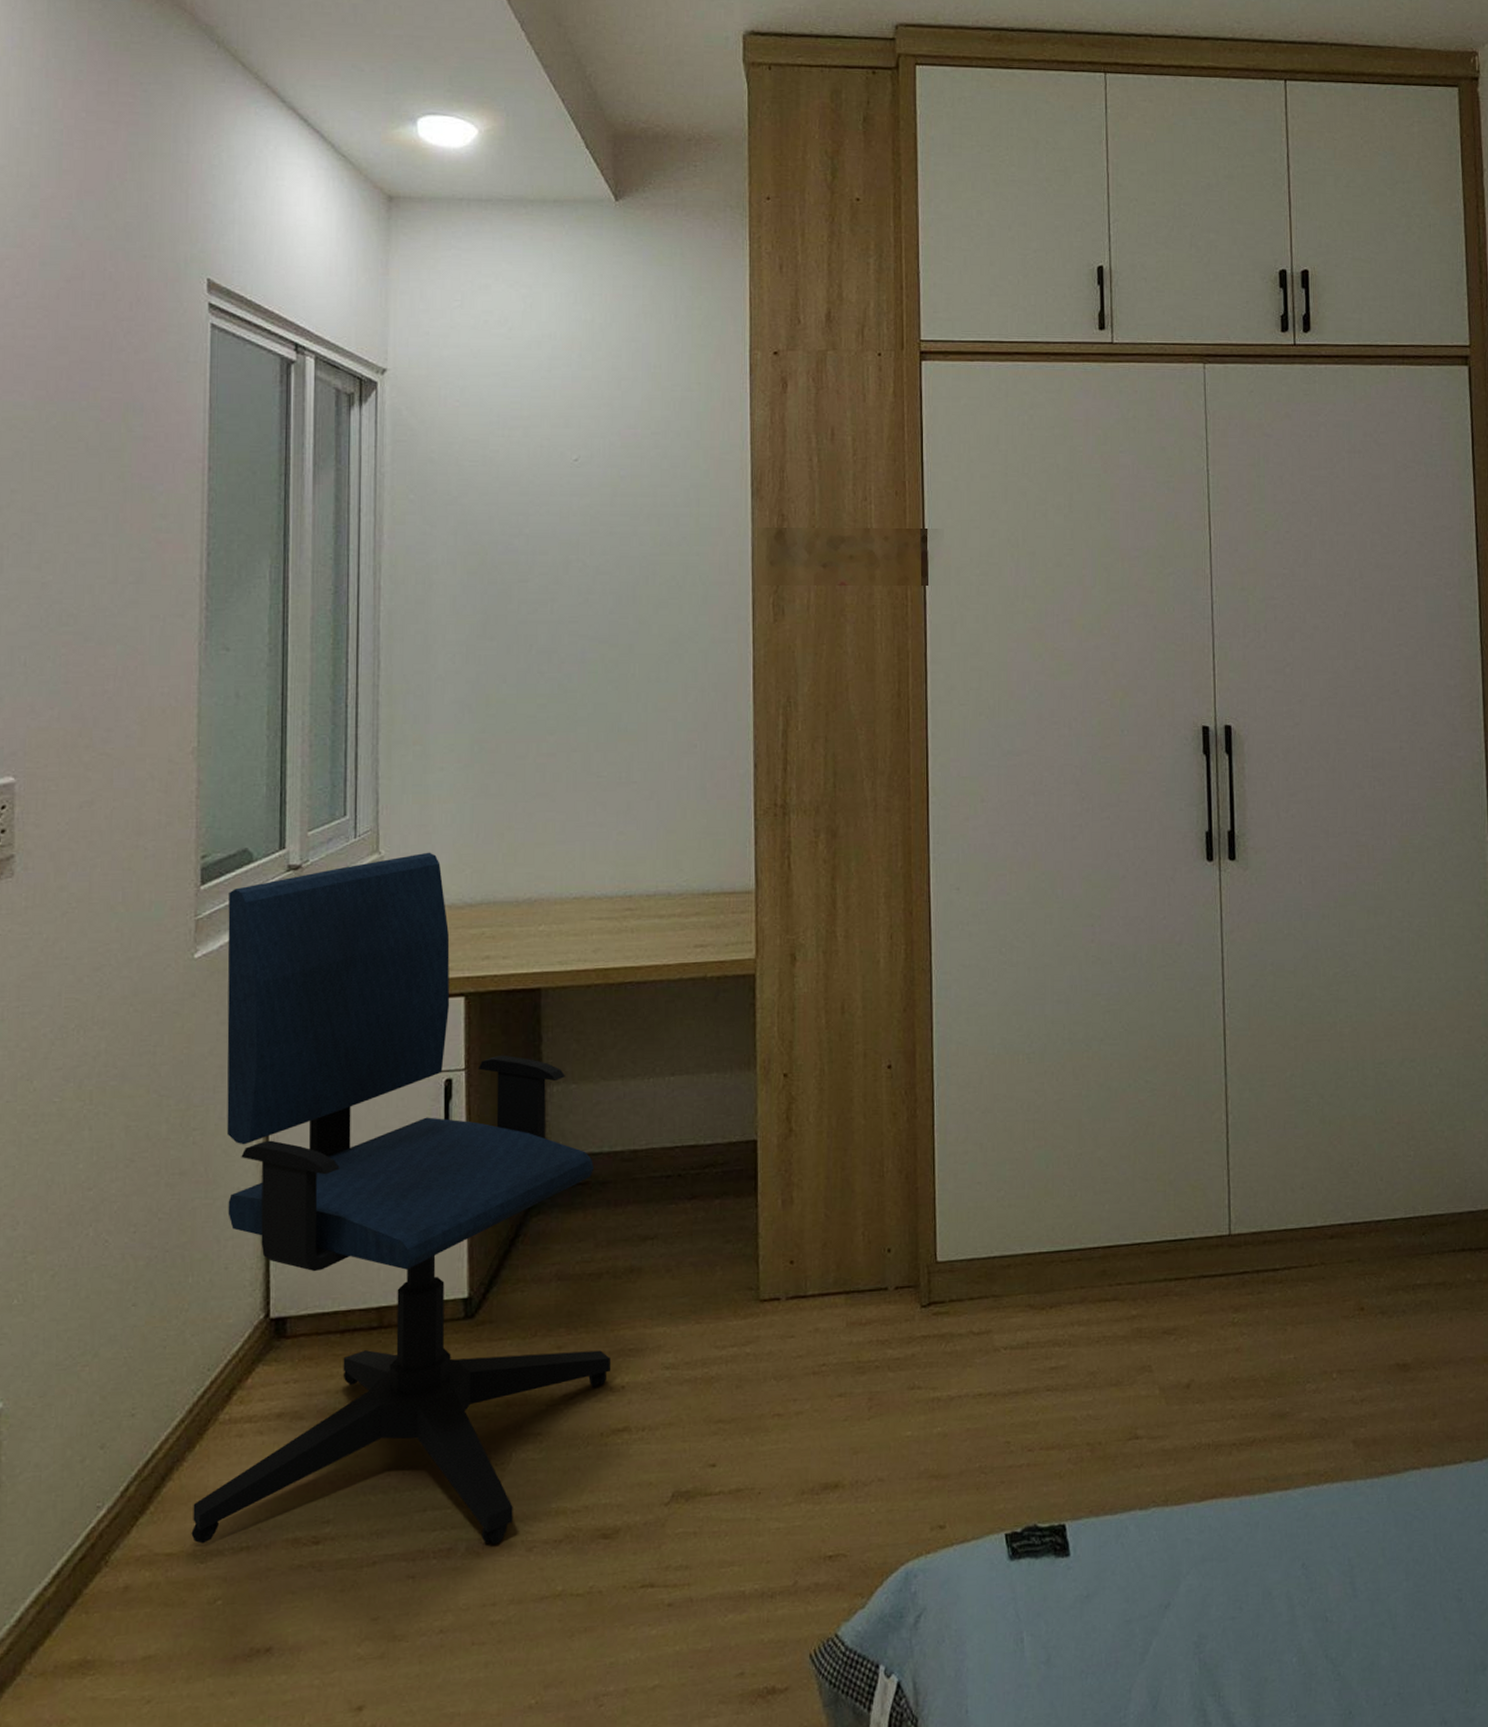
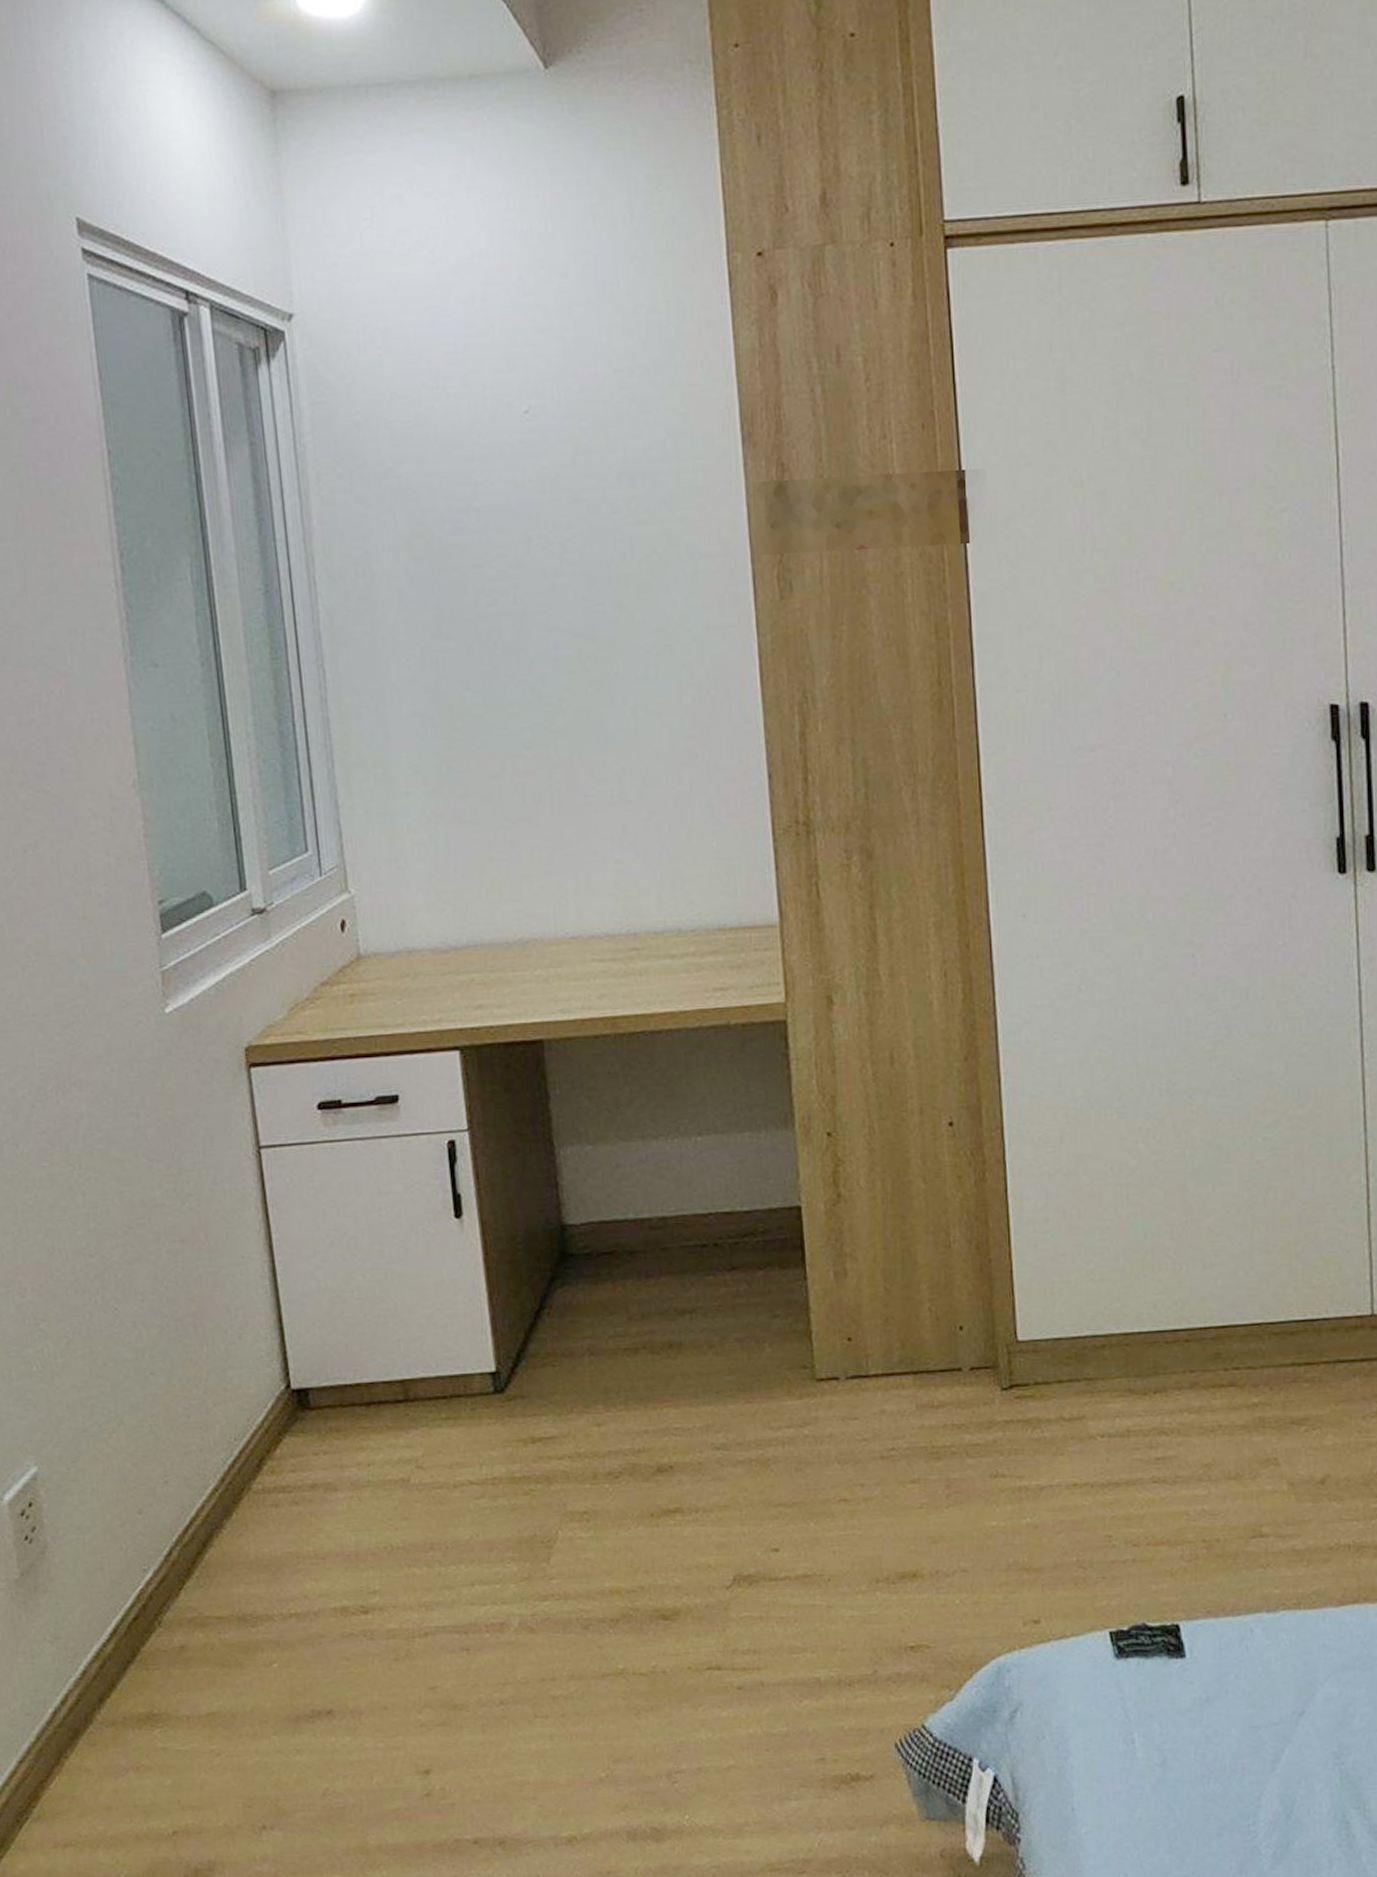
office chair: present [191,852,610,1544] -> none [192,889,656,1620]

